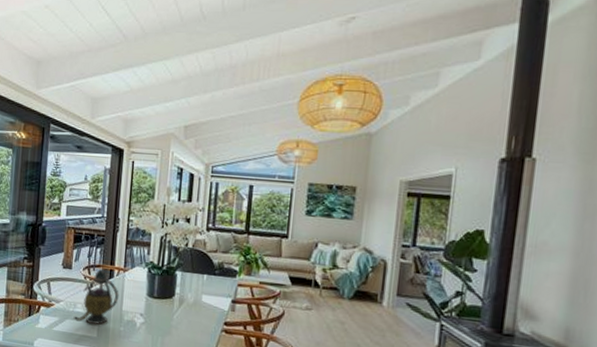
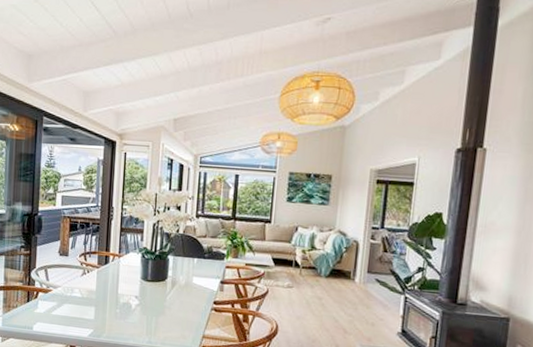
teapot: present [73,268,119,325] -> none [71,255,115,308]

